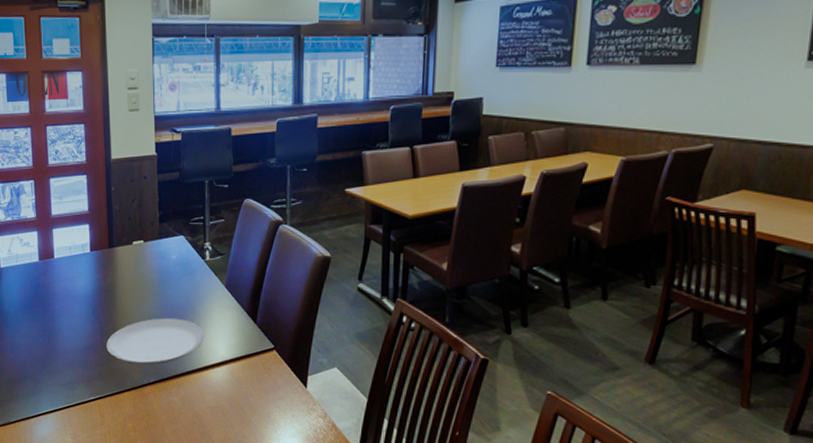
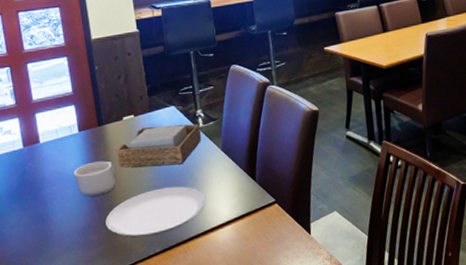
cup: none [82,283,121,317] -> present [74,161,116,197]
napkin holder: none [123,253,207,297] -> present [116,124,202,168]

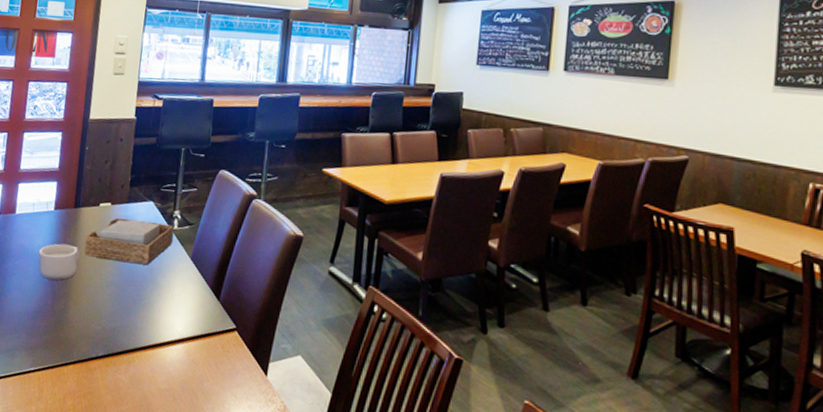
plate: present [105,186,206,238] -> none [56,286,163,337]

